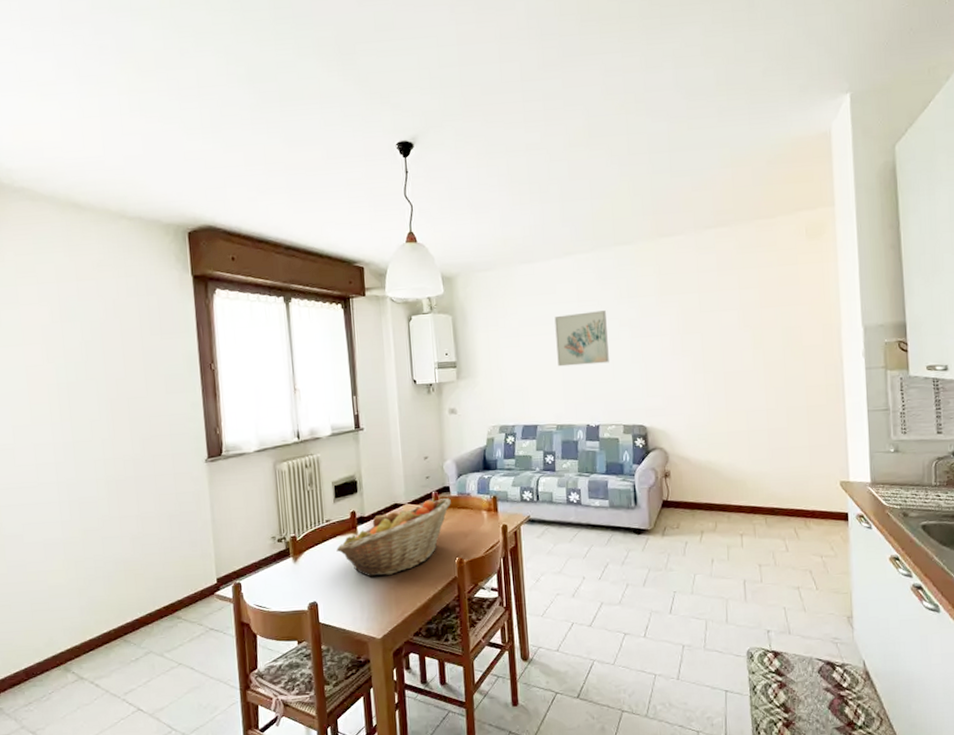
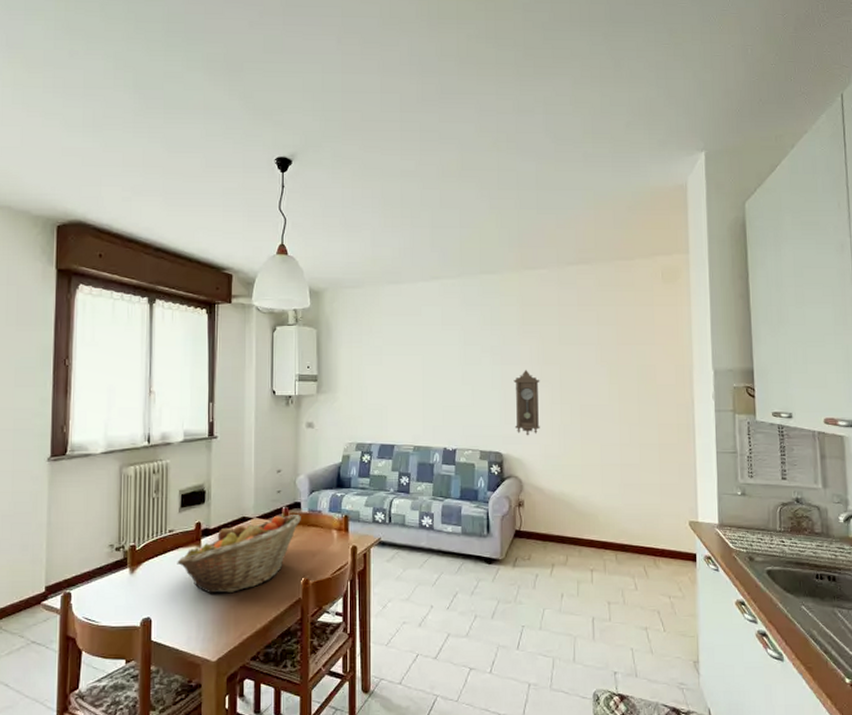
wall art: present [554,310,609,367] -> none [418,336,469,388]
pendulum clock: none [654,341,683,407] -> present [513,370,540,436]

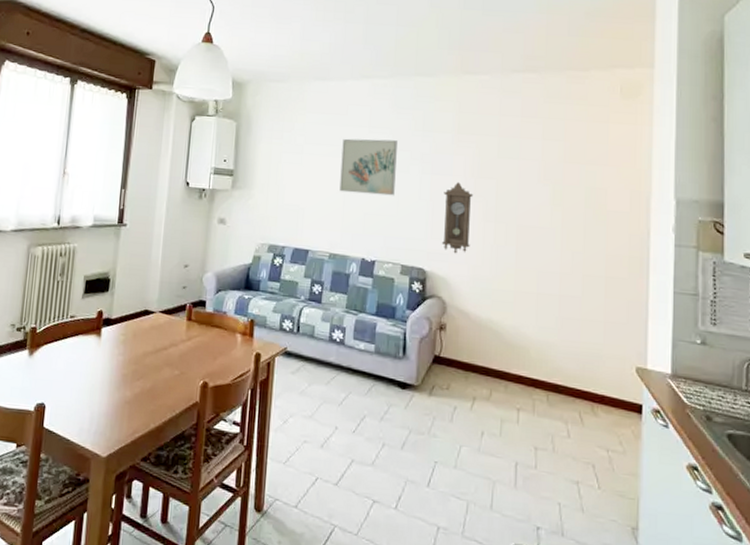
fruit basket: present [177,515,301,594] -> none [75,311,205,388]
wall art: none [418,336,469,388] -> present [339,138,397,196]

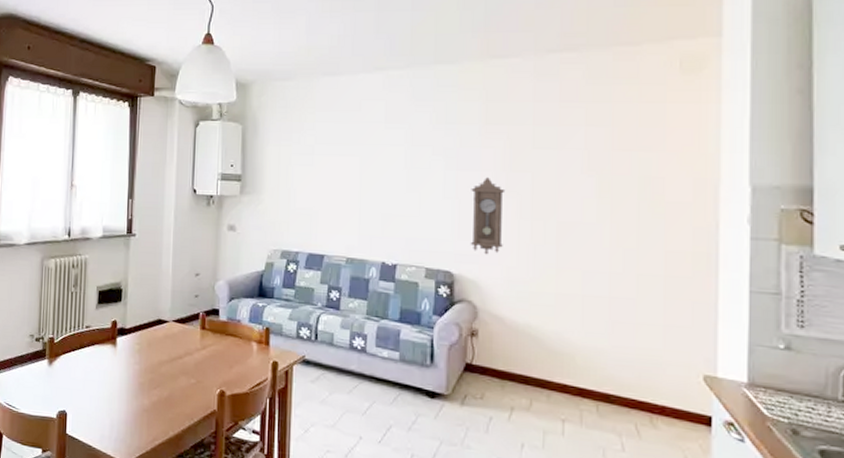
wall art: present [339,138,397,196] -> none [355,135,417,195]

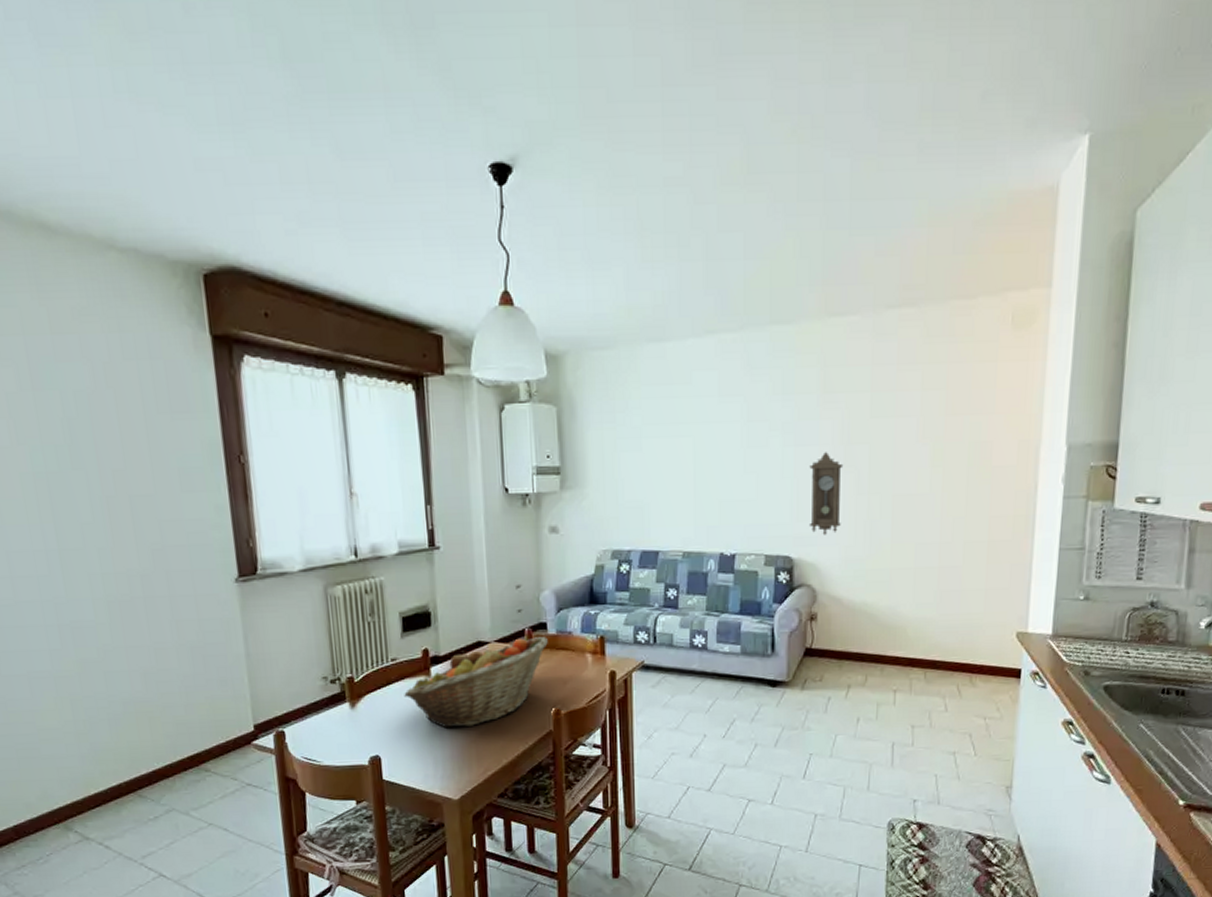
fruit basket: none [93,320,219,396] -> present [404,637,548,729]

